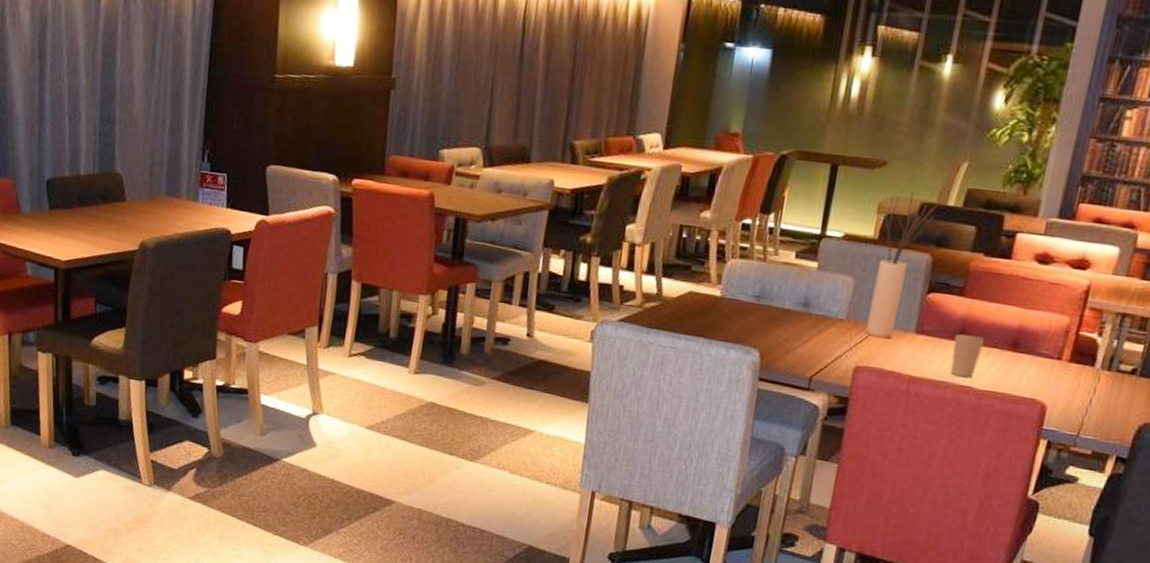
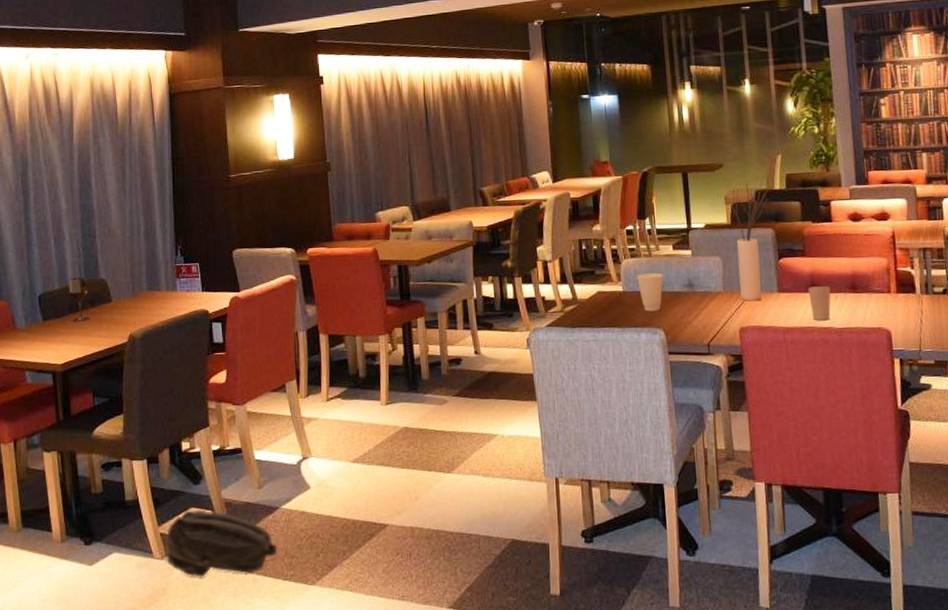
wine glass: none [80,166,101,218] -> present [69,277,90,323]
backpack: none [154,442,273,519] -> present [166,509,278,577]
cup: none [740,279,775,328] -> present [637,272,664,312]

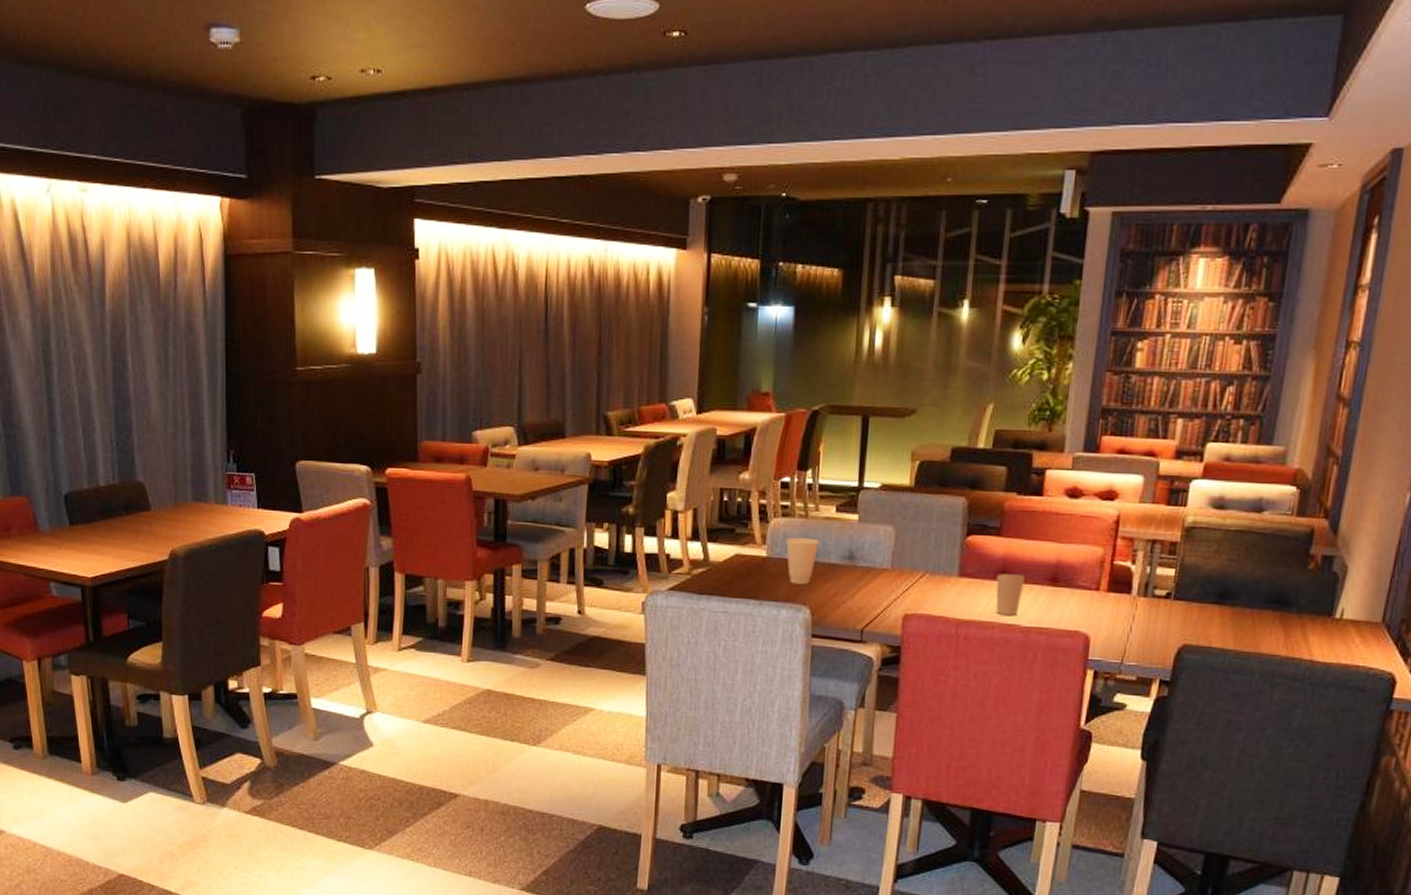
wine glass: present [69,277,90,323] -> none [100,476,125,531]
backpack: present [166,509,278,577] -> none [208,755,333,829]
vase: present [729,184,769,302] -> none [911,437,969,585]

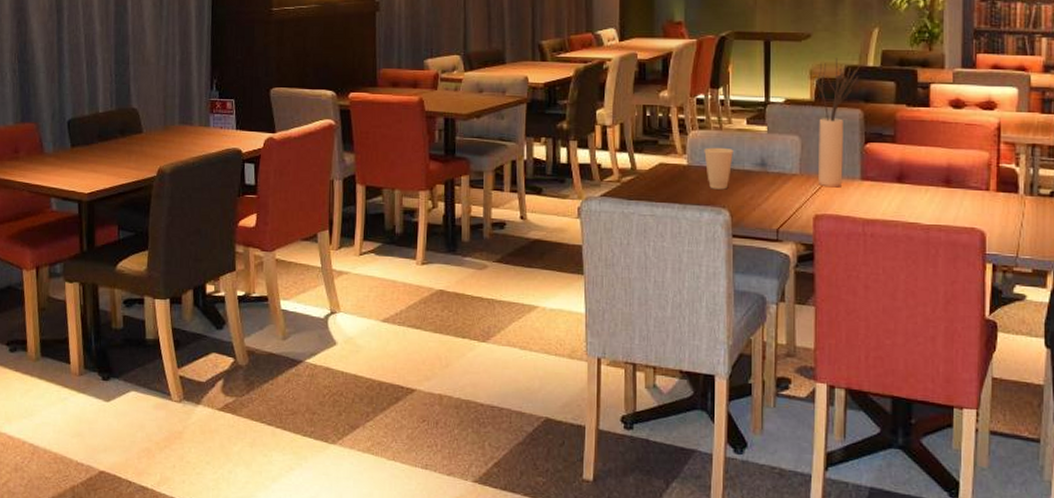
vase: none [911,437,969,585] -> present [814,58,860,188]
cup: present [995,574,1026,616] -> none [895,177,922,215]

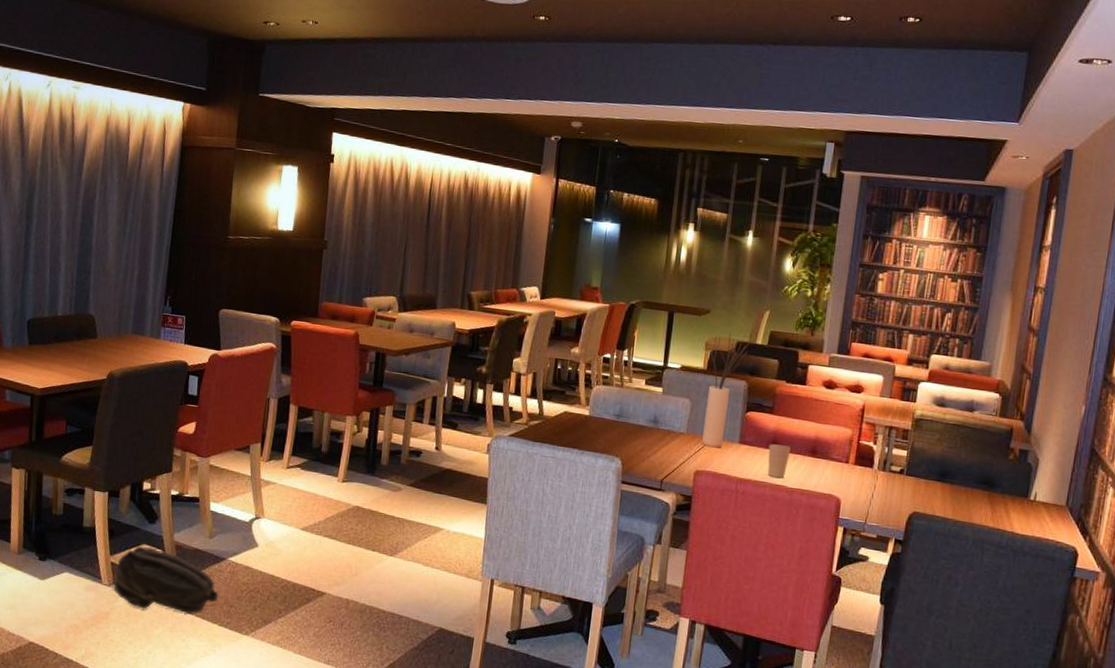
backpack: none [184,355,299,425] -> present [113,546,219,613]
cup: present [704,147,733,190] -> none [605,401,631,441]
cup: none [895,177,922,215] -> present [767,444,792,479]

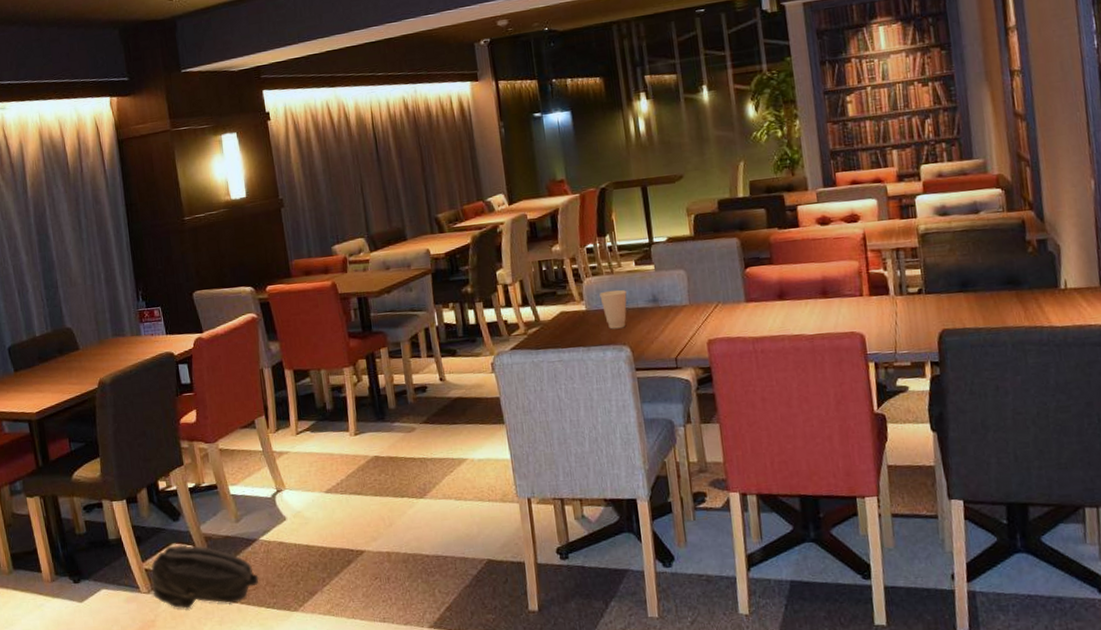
cup: none [605,401,631,441] -> present [599,289,627,330]
vase: present [702,333,750,448] -> none [691,193,732,314]
cup: present [767,444,792,479] -> none [776,293,801,329]

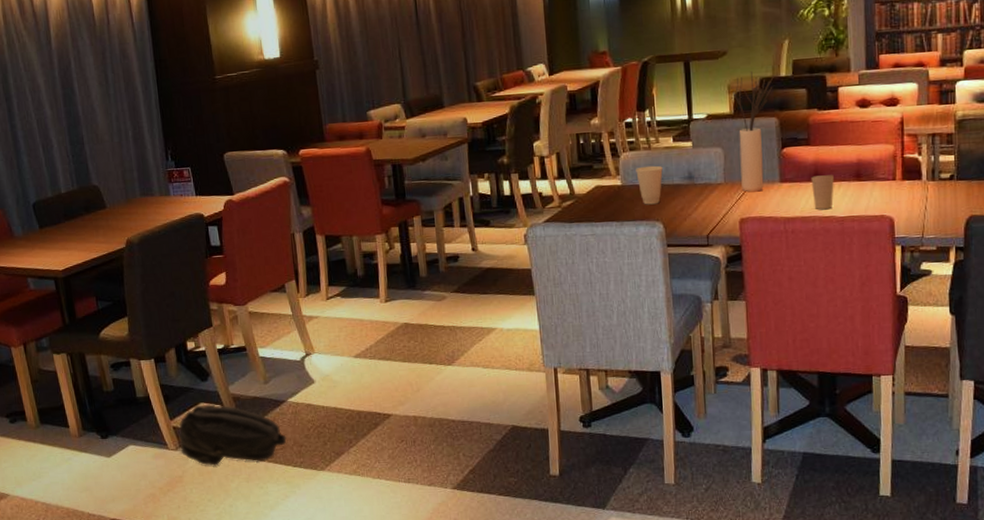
vase: none [691,193,732,314] -> present [732,71,774,193]
cup: none [776,293,801,329] -> present [811,175,835,210]

